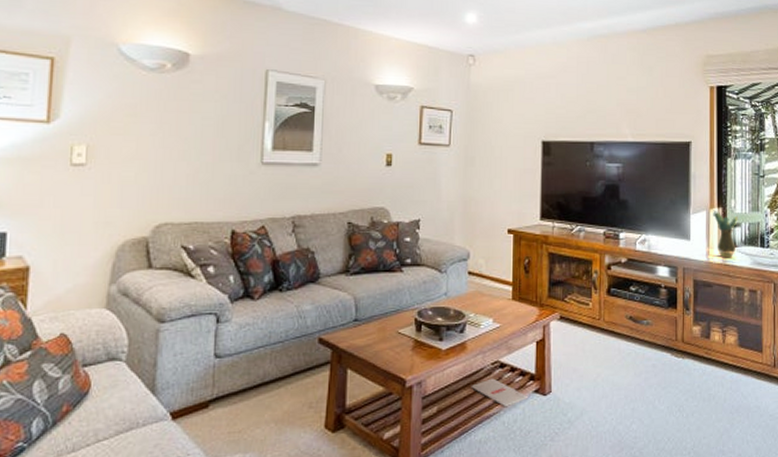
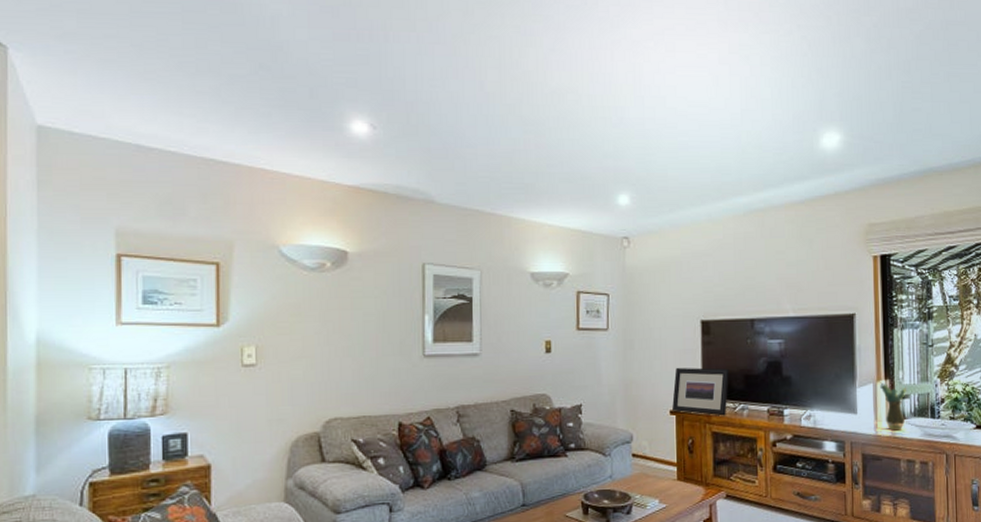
picture frame: none [510,187,567,237] -> present [672,367,729,416]

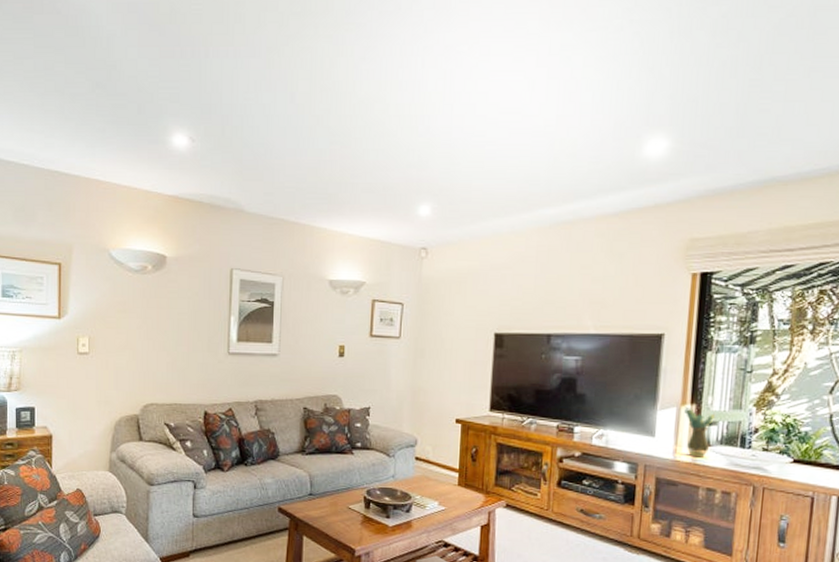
picture frame: present [672,367,729,416] -> none [458,379,520,429]

